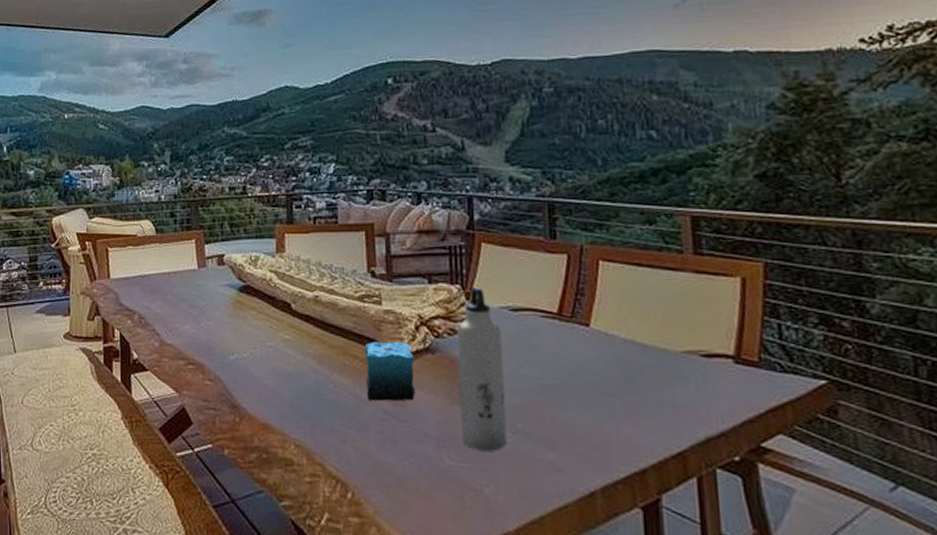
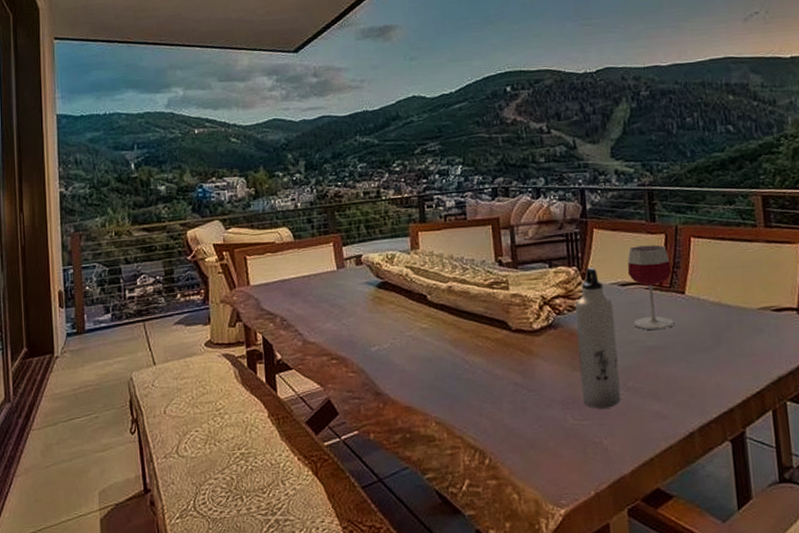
candle: present [364,341,415,401] -> none [495,321,541,376]
wineglass: none [520,266,574,367] -> present [627,245,674,330]

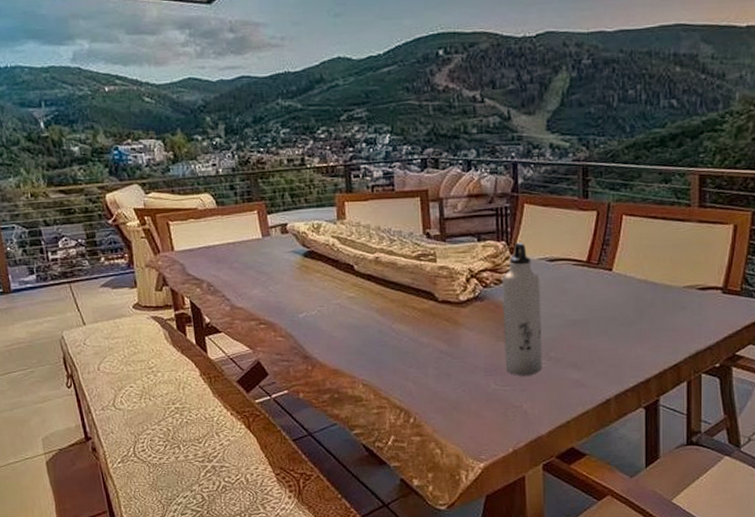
wineglass: present [627,245,674,330] -> none [556,221,600,305]

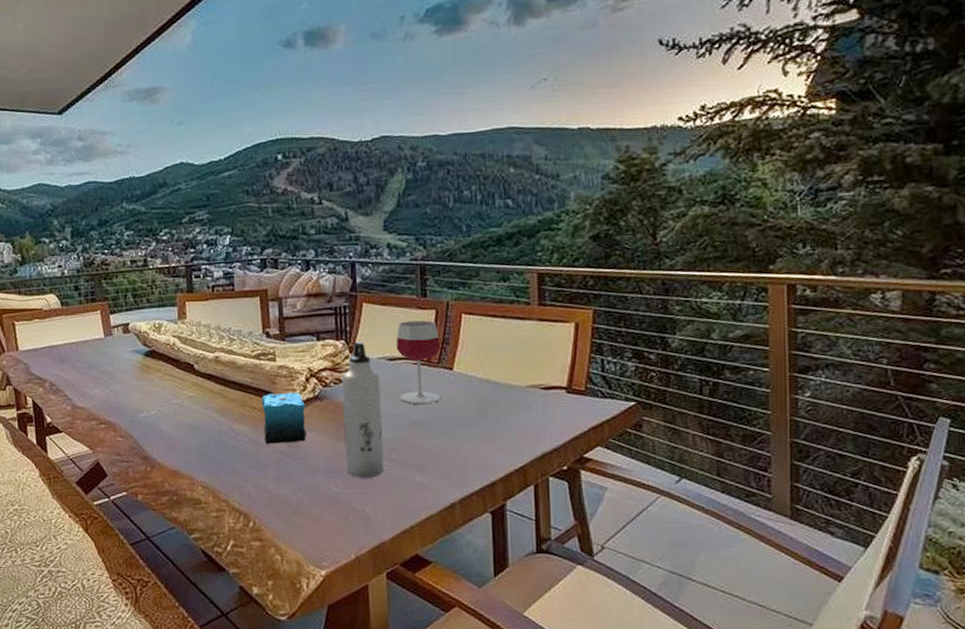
candle: none [422,292,466,343] -> present [261,392,306,444]
wineglass: none [556,221,600,305] -> present [396,320,440,405]

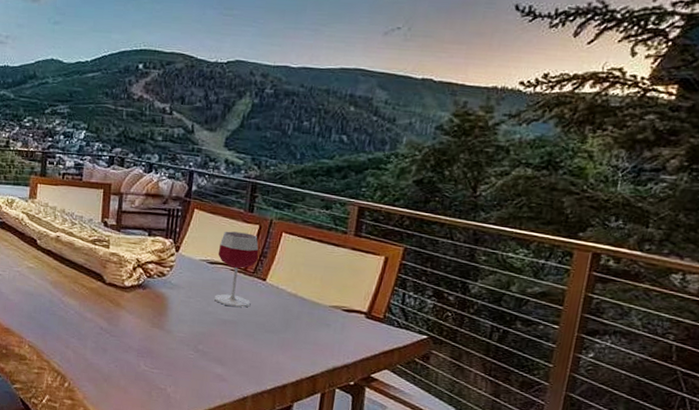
candle: present [261,392,306,444] -> none [89,275,130,322]
water bottle: present [341,341,384,478] -> none [156,242,199,363]

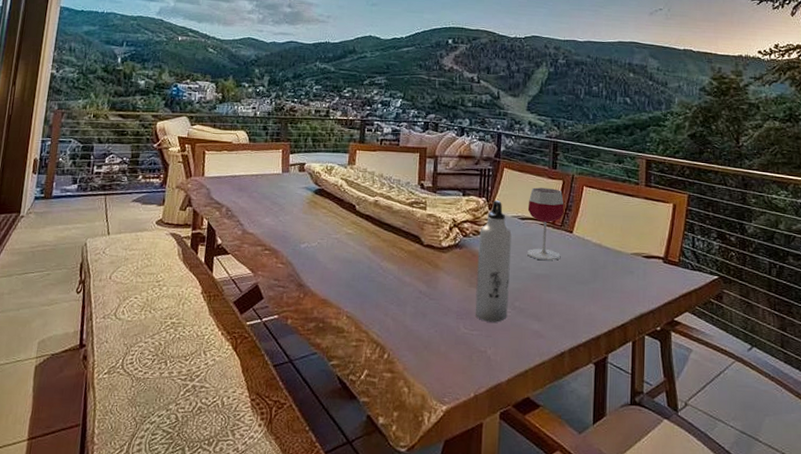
water bottle: none [156,242,199,363] -> present [475,200,512,323]

